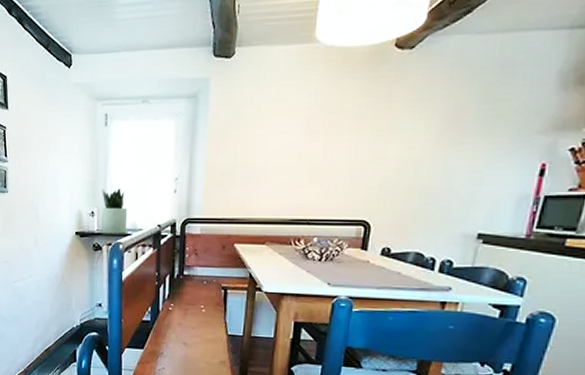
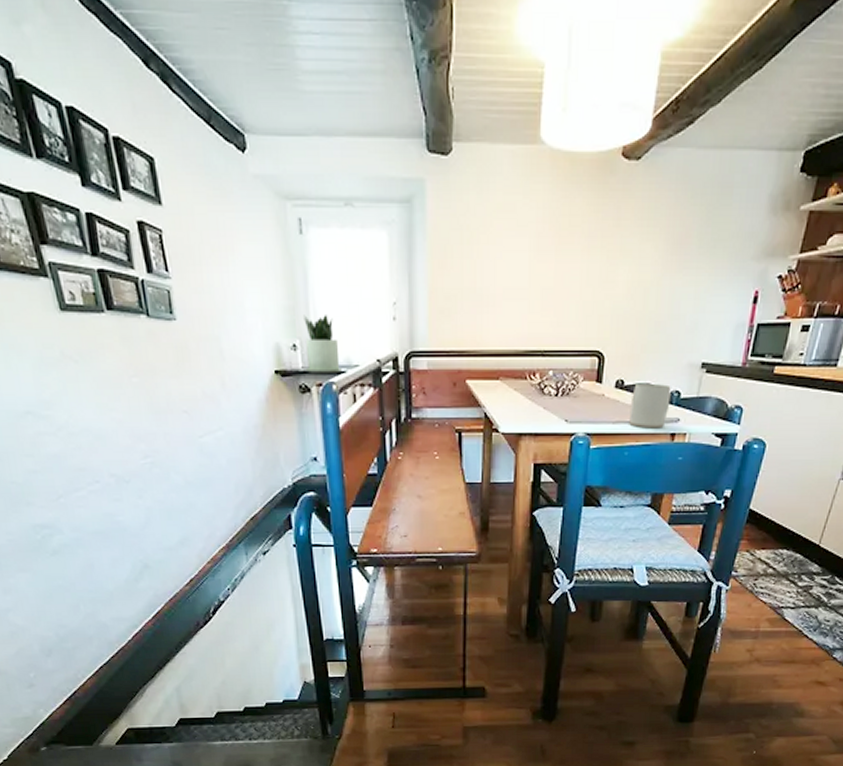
mug: none [395,251,442,296] -> present [629,383,671,429]

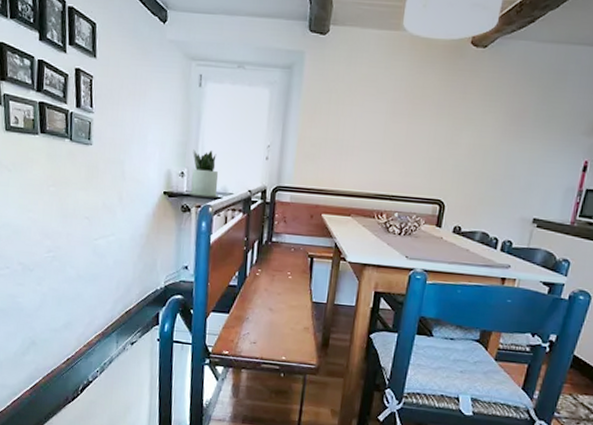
mug: present [629,383,671,429] -> none [463,230,504,273]

